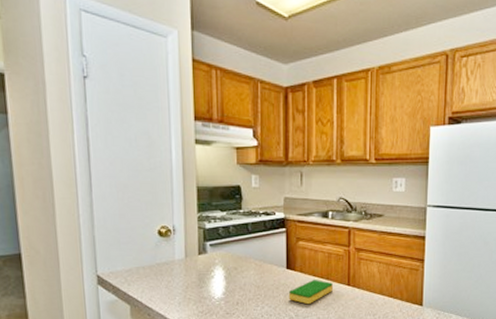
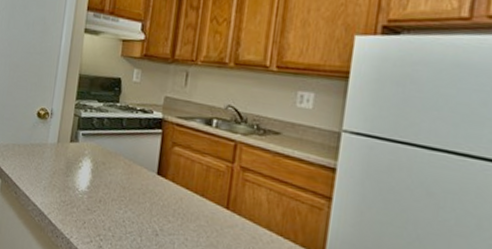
dish sponge: present [288,279,334,305] -> none [154,192,209,221]

